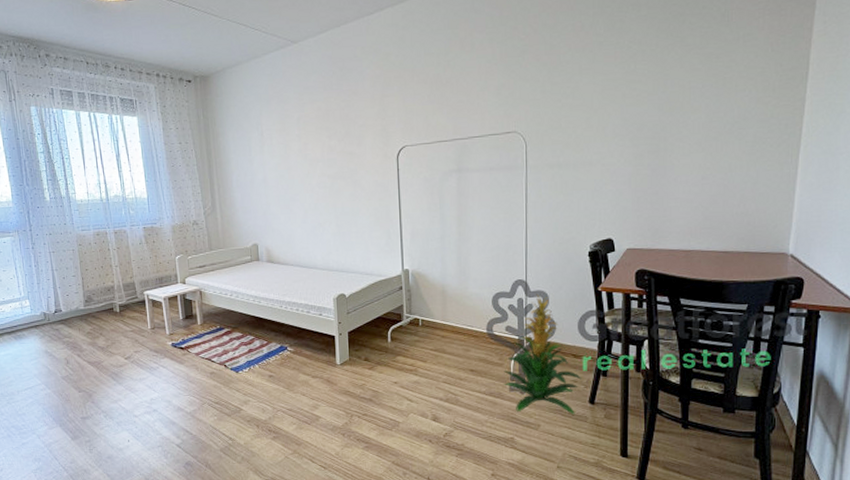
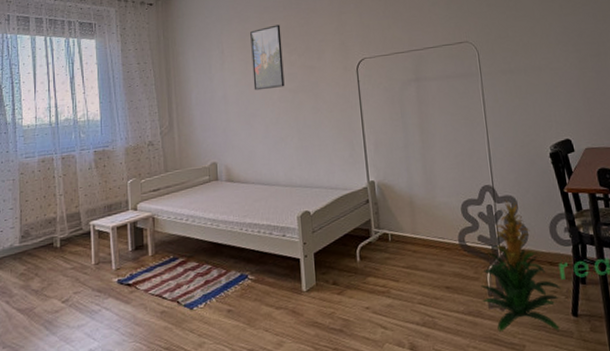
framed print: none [290,107,324,175] -> present [250,24,285,91]

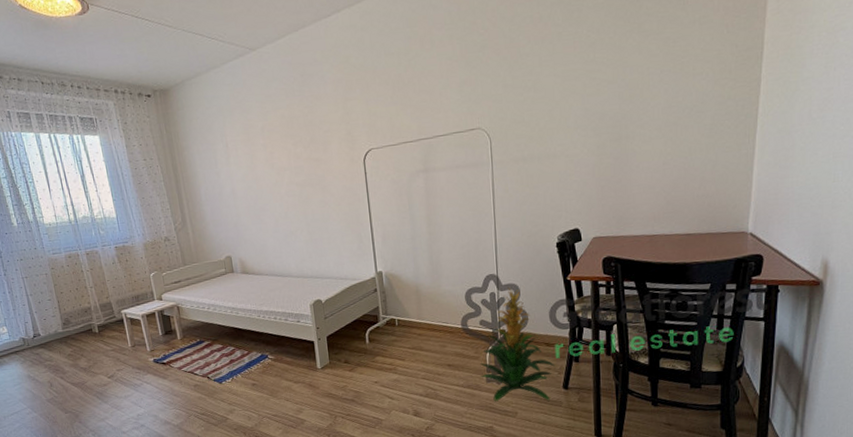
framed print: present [250,24,285,91] -> none [253,114,292,185]

